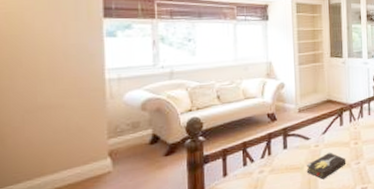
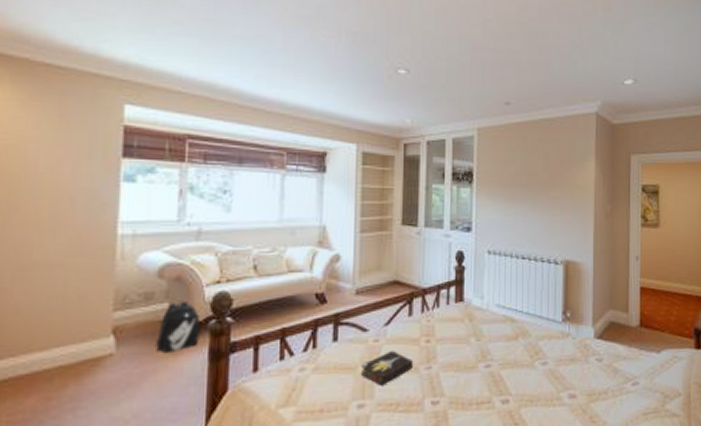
backpack: none [145,127,179,169] -> present [156,301,200,354]

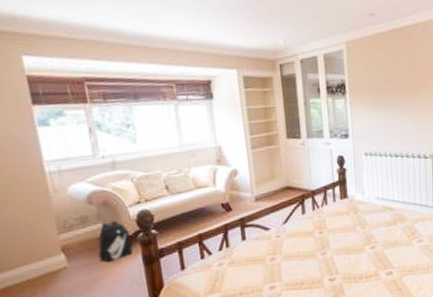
hardback book: present [360,350,414,386] -> none [267,242,311,271]

